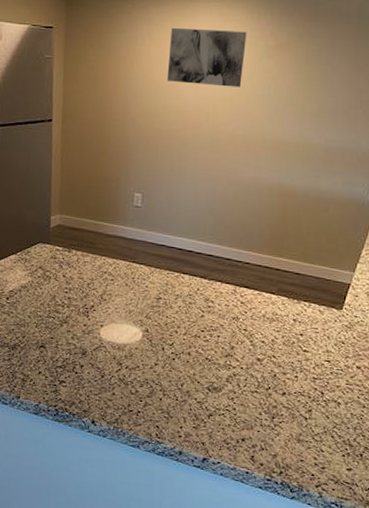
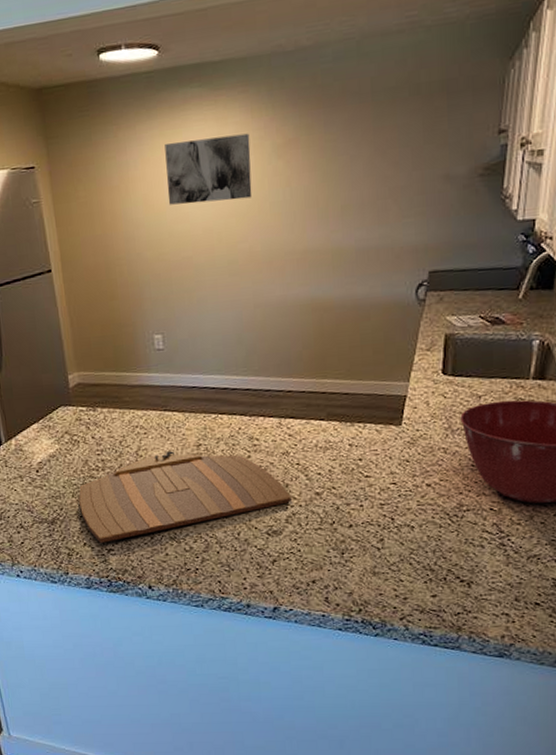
cutting board: none [40,299,235,374] -> present [78,451,291,543]

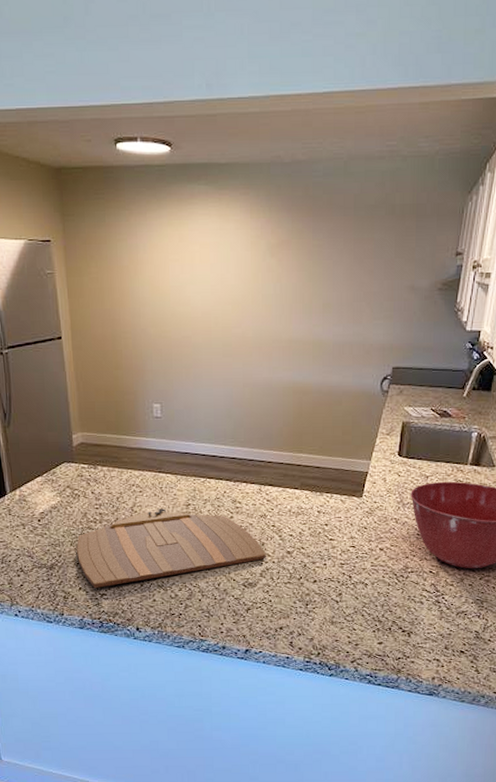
wall art: present [165,133,252,205] -> none [172,231,248,290]

